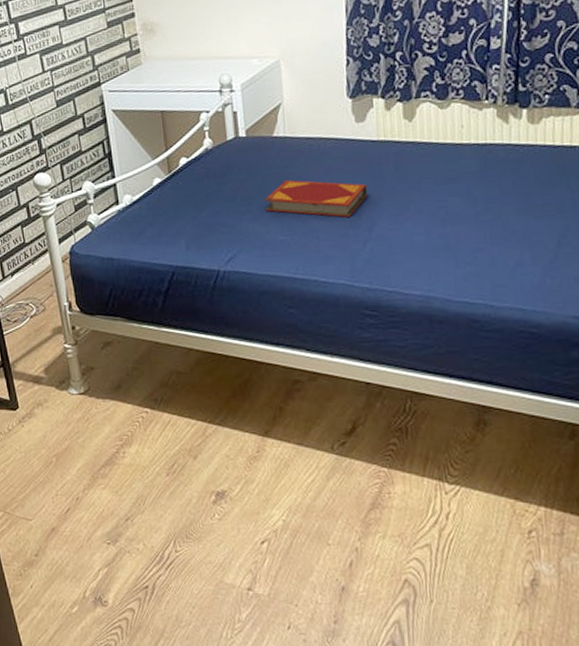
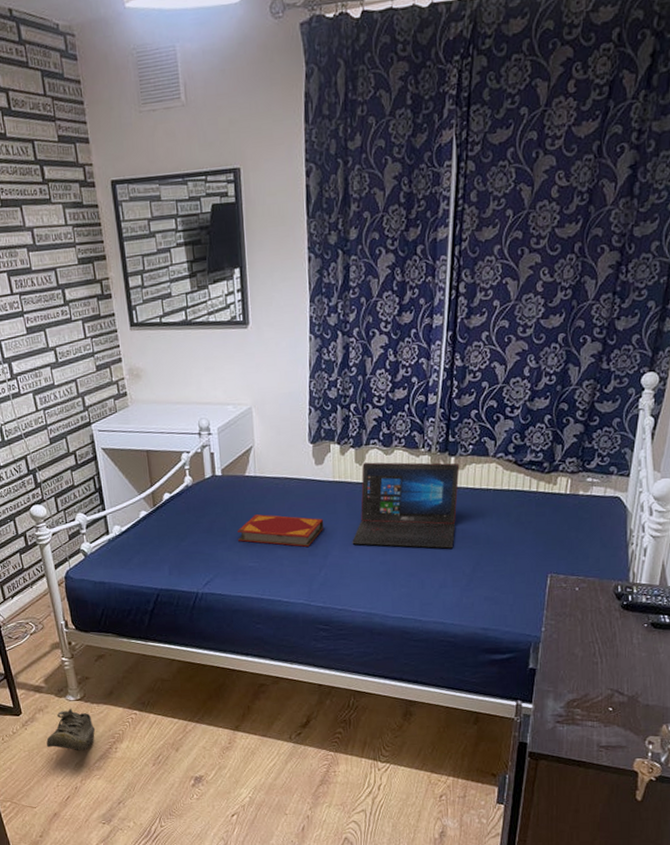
shoe: none [45,403,101,454] -> present [46,708,96,751]
laptop: none [402,116,534,219] -> present [352,462,460,549]

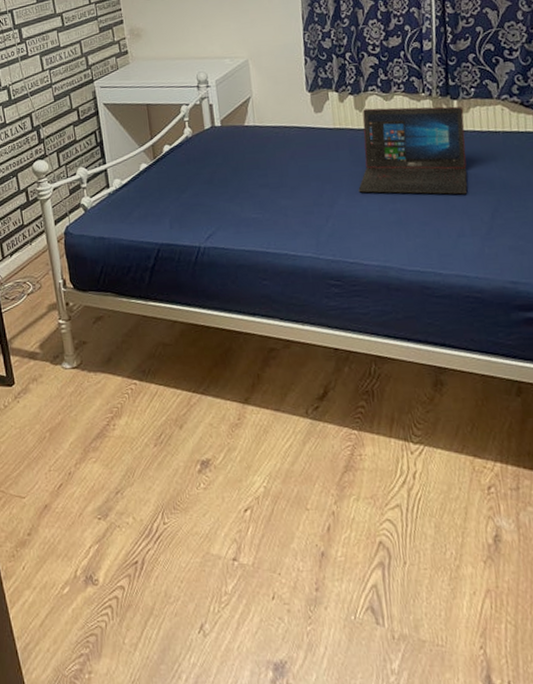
shoe: present [46,708,96,751] -> none [39,377,92,428]
hardback book: present [236,514,324,547] -> none [238,163,328,196]

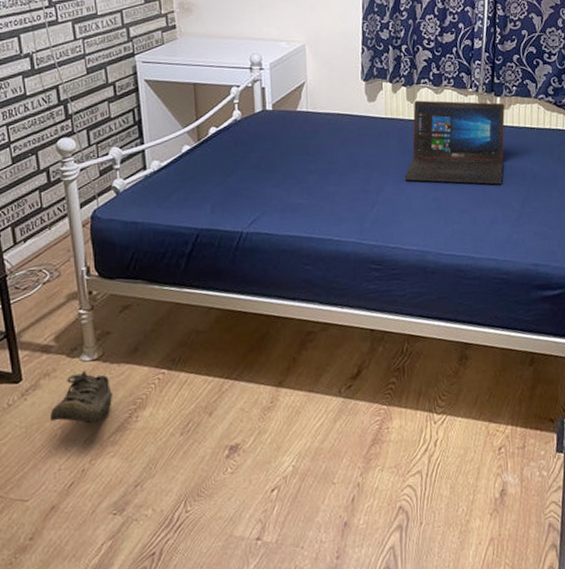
shoe: none [39,377,92,428] -> present [50,370,114,423]

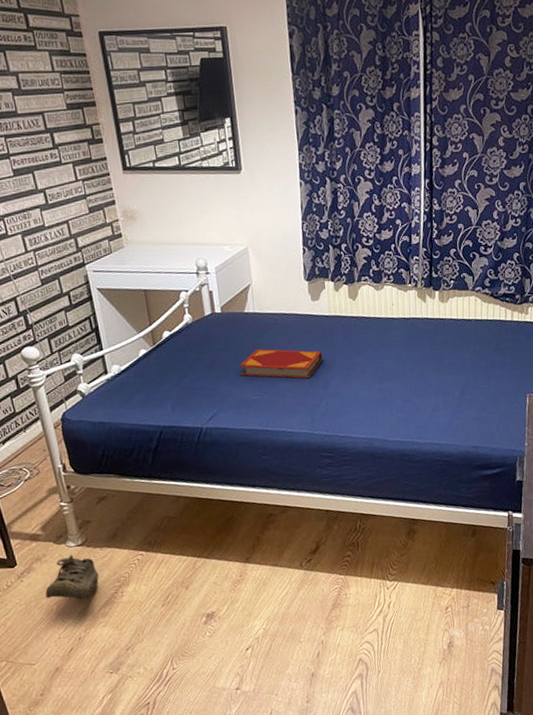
hardback book: none [286,150,377,183] -> present [238,349,323,379]
laptop: present [404,100,505,185] -> none [350,296,444,375]

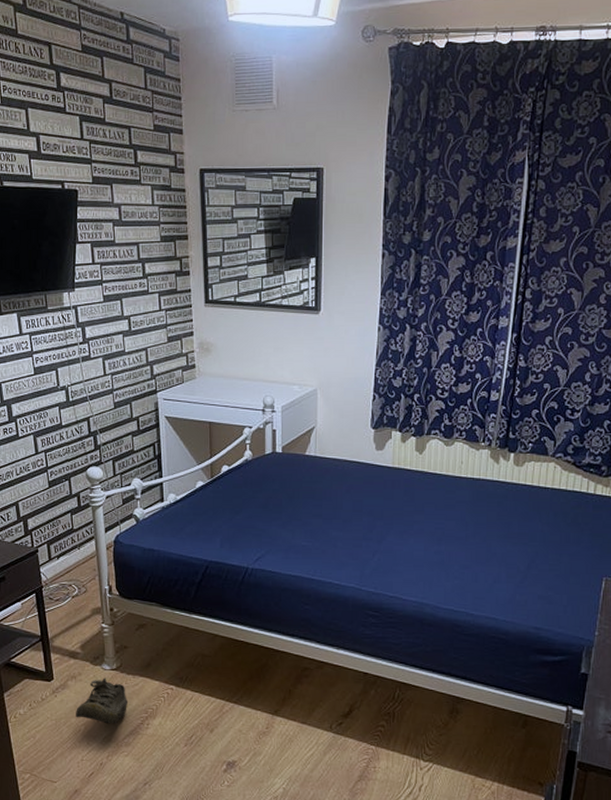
hardback book: present [238,349,323,379] -> none [292,494,381,530]

